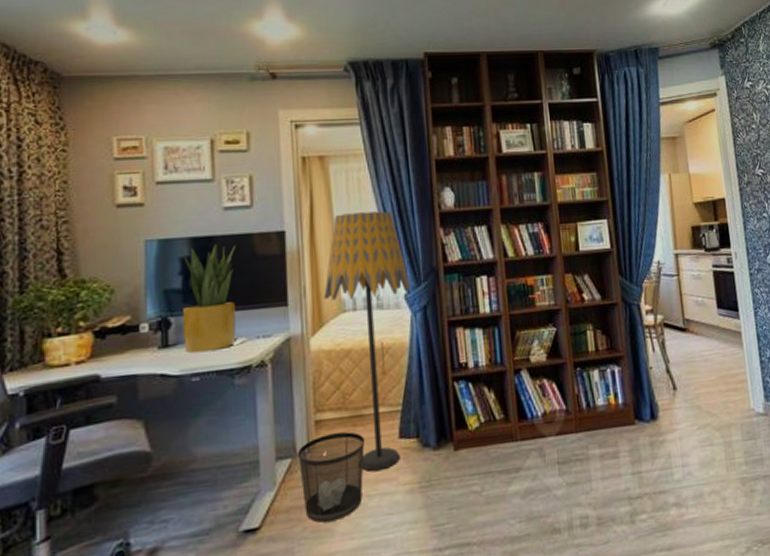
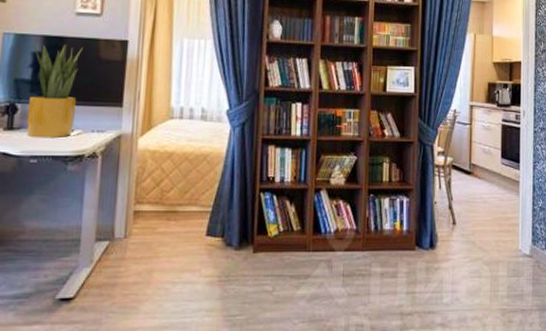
waste bin: present [297,432,366,523] -> none [114,223,176,300]
floor lamp: present [323,211,410,472] -> none [154,32,233,262]

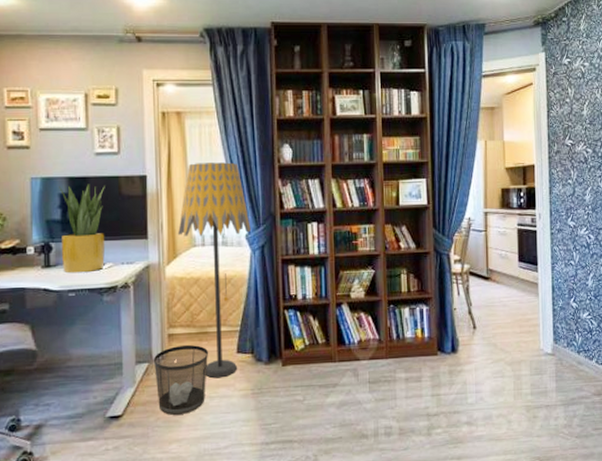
waste bin: none [114,223,176,300] -> present [153,344,209,415]
floor lamp: none [154,32,233,262] -> present [177,162,251,379]
kettle: present [492,88,511,108] -> none [507,193,526,212]

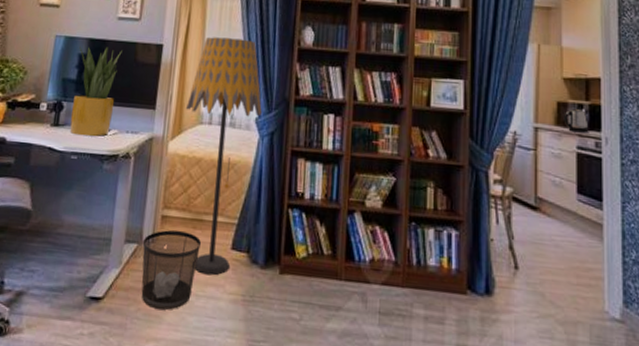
kettle: none [507,193,526,212] -> present [563,109,589,133]

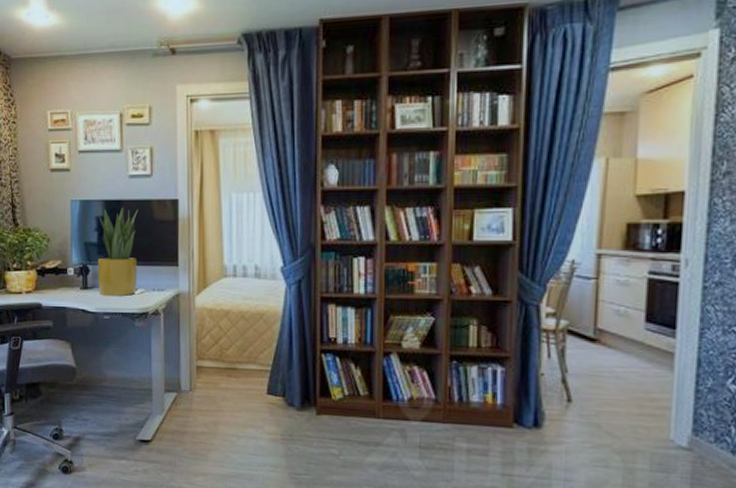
waste bin: present [141,230,202,310] -> none [181,378,238,449]
floor lamp: present [185,37,262,275] -> none [208,186,287,418]
kettle: present [563,109,589,133] -> none [633,230,665,256]

